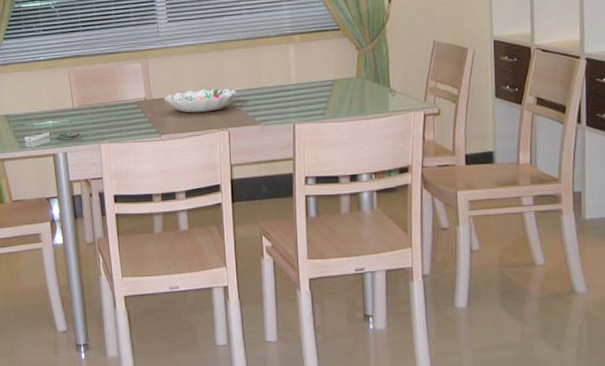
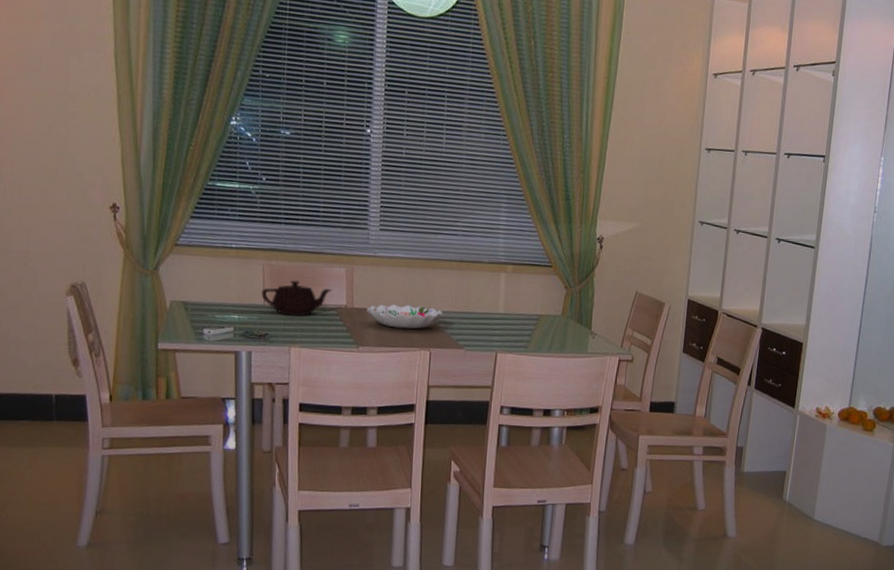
teapot: none [69,81,131,115] -> present [261,280,332,317]

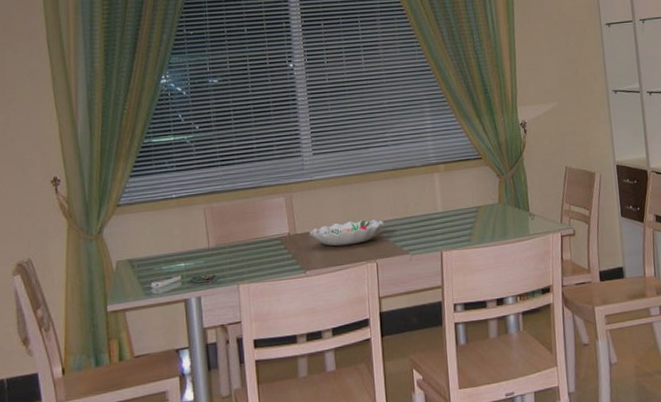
teapot: present [261,280,332,317] -> none [205,217,274,254]

